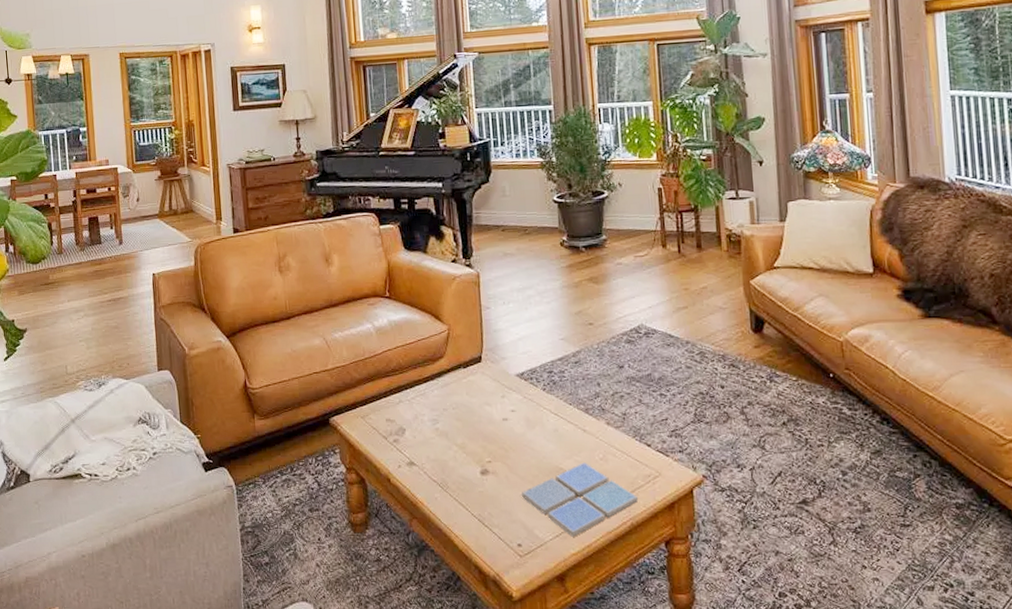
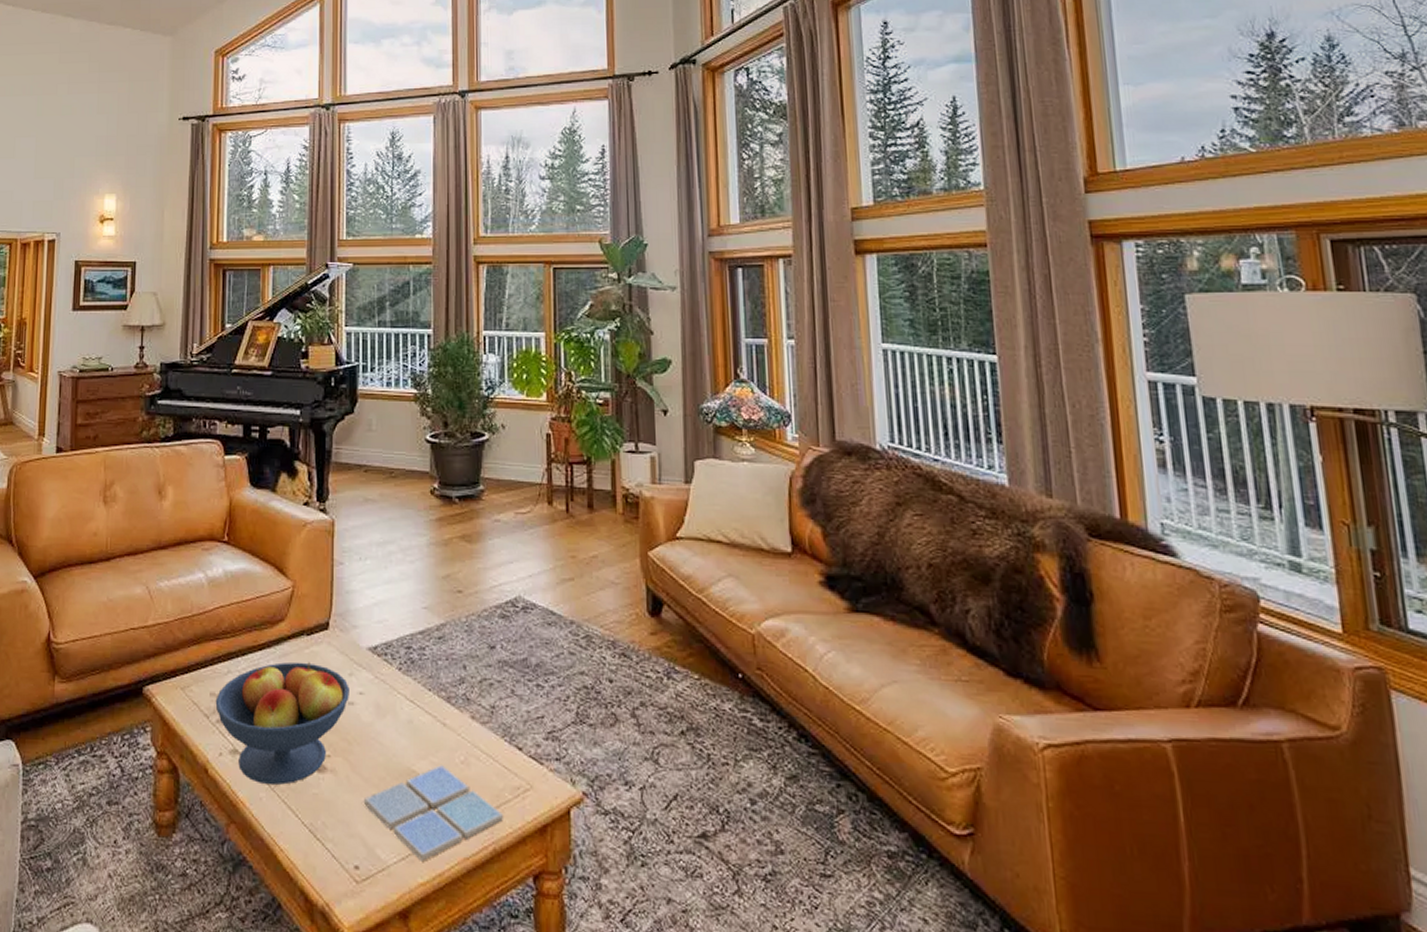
fruit bowl: none [391,389,504,488] -> present [215,662,349,786]

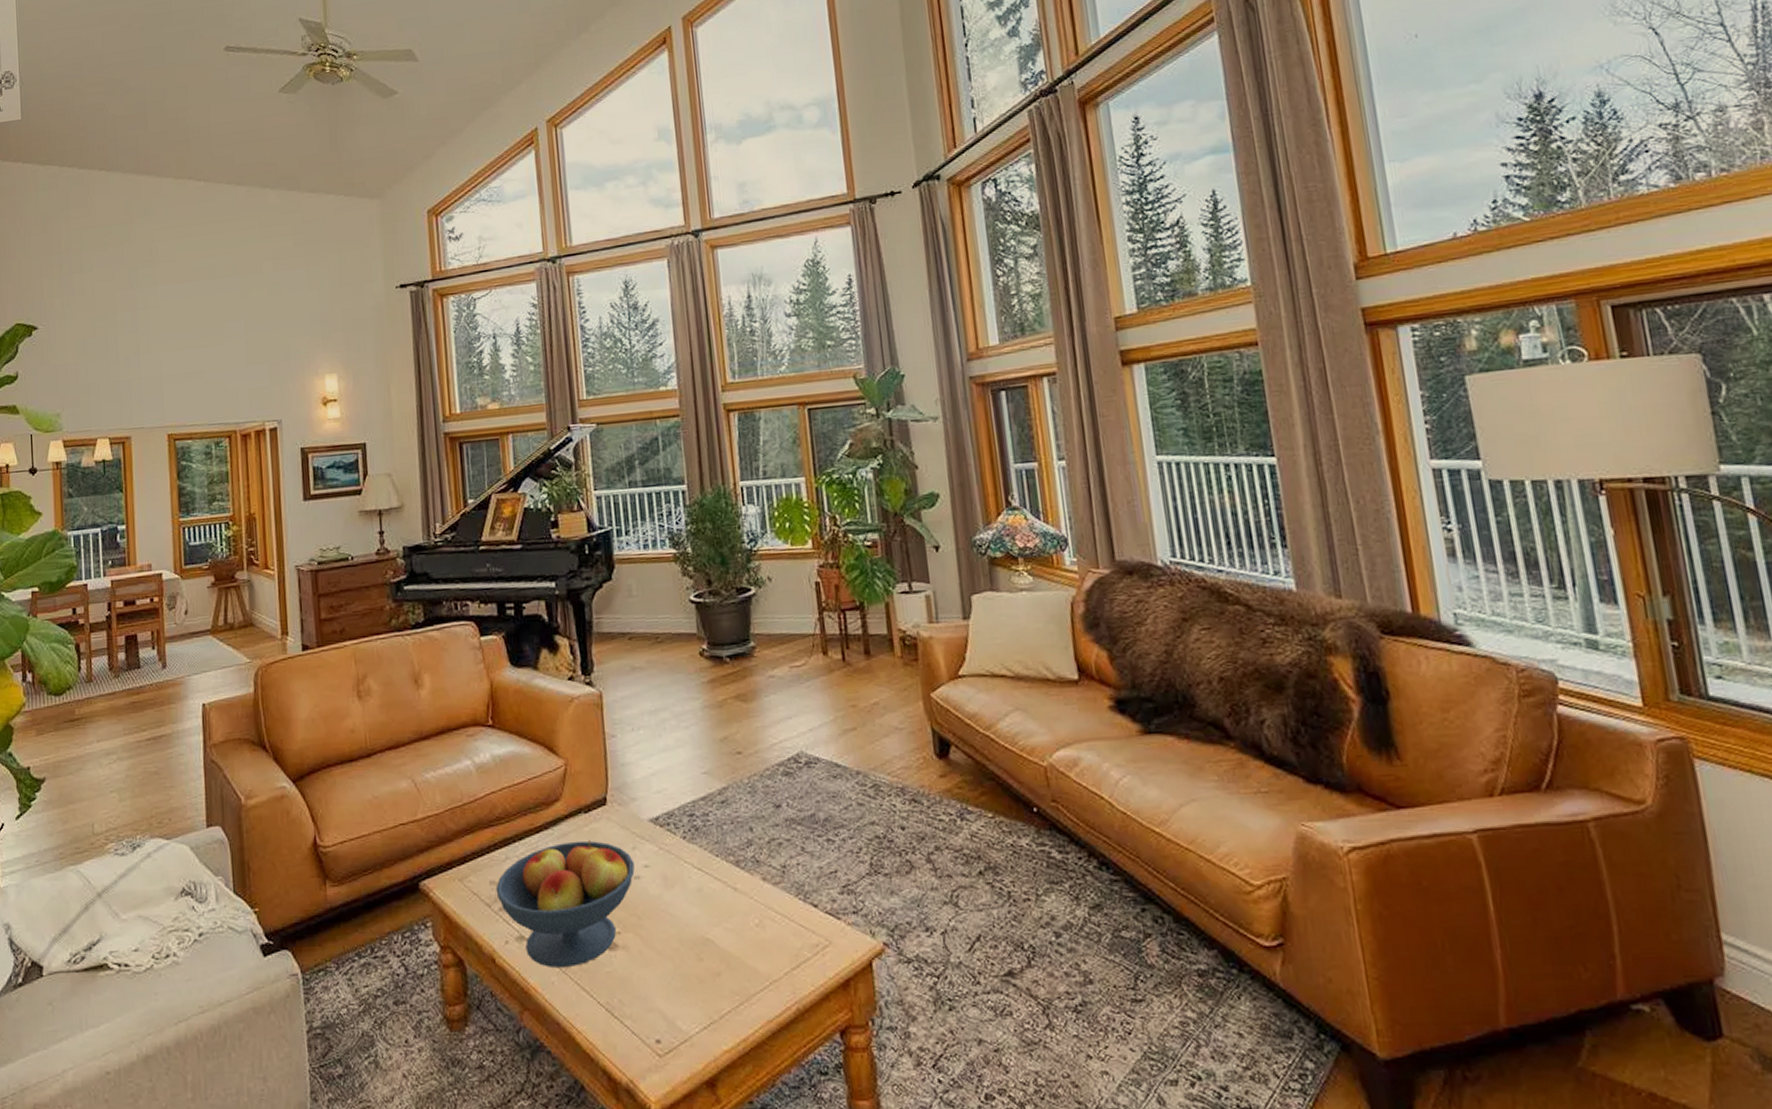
drink coaster: present [364,765,504,861] -> none [659,930,805,1028]

